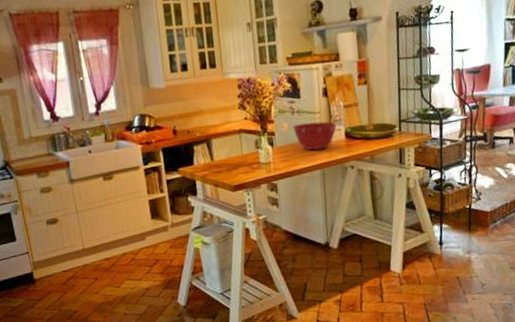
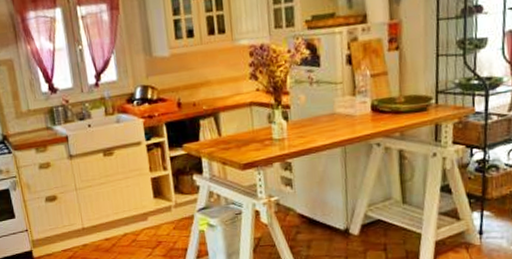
mixing bowl: present [292,121,337,151] -> none [310,92,362,126]

